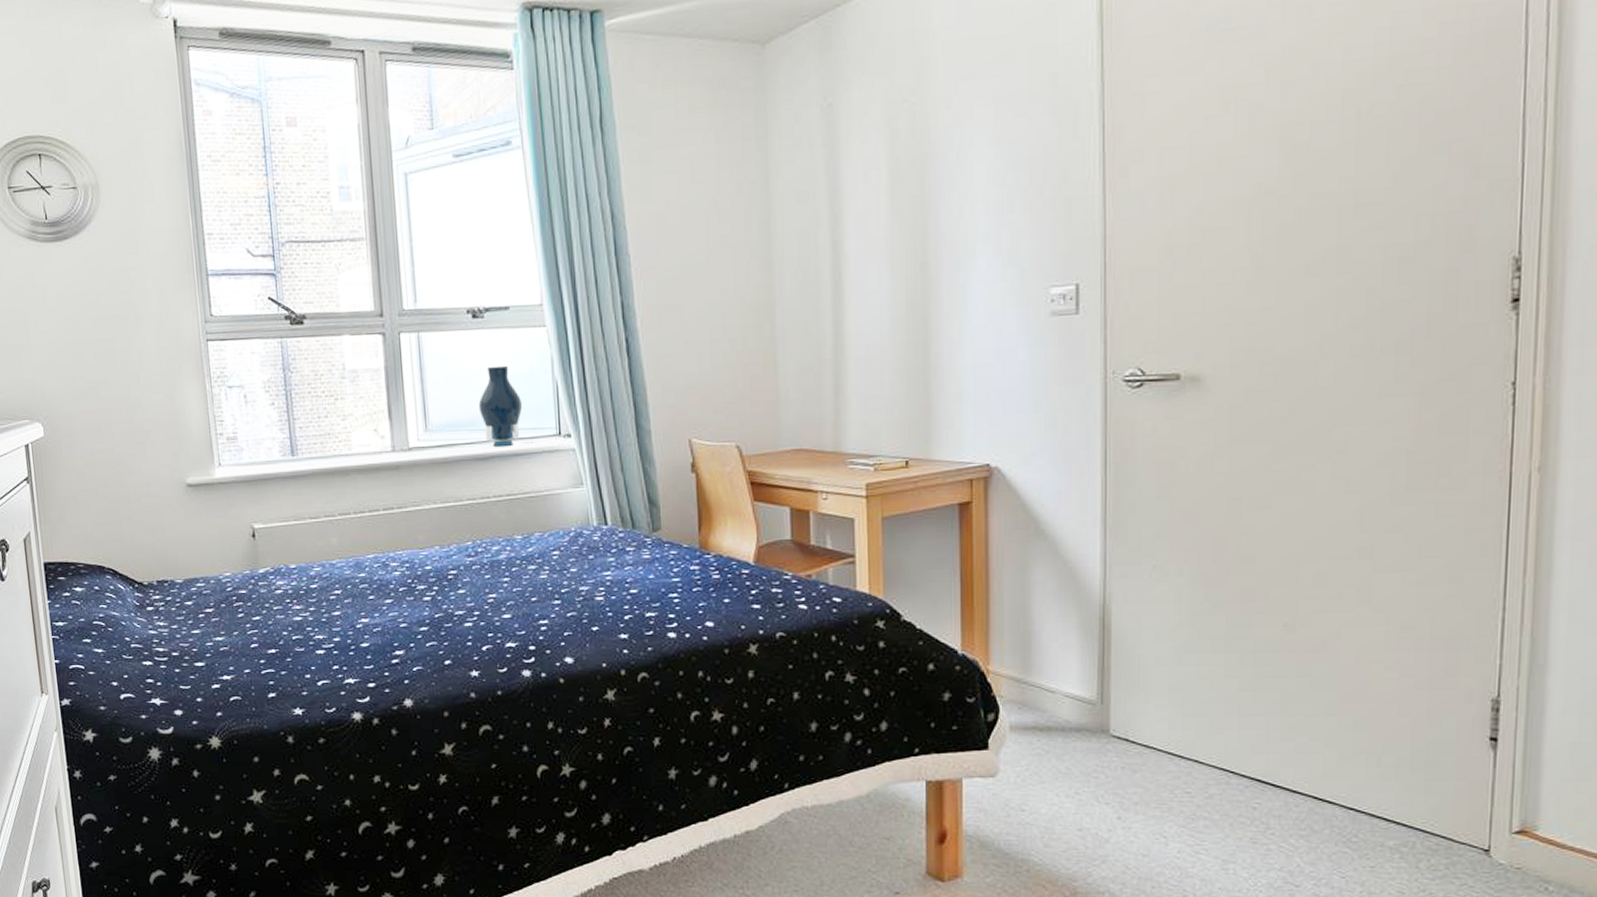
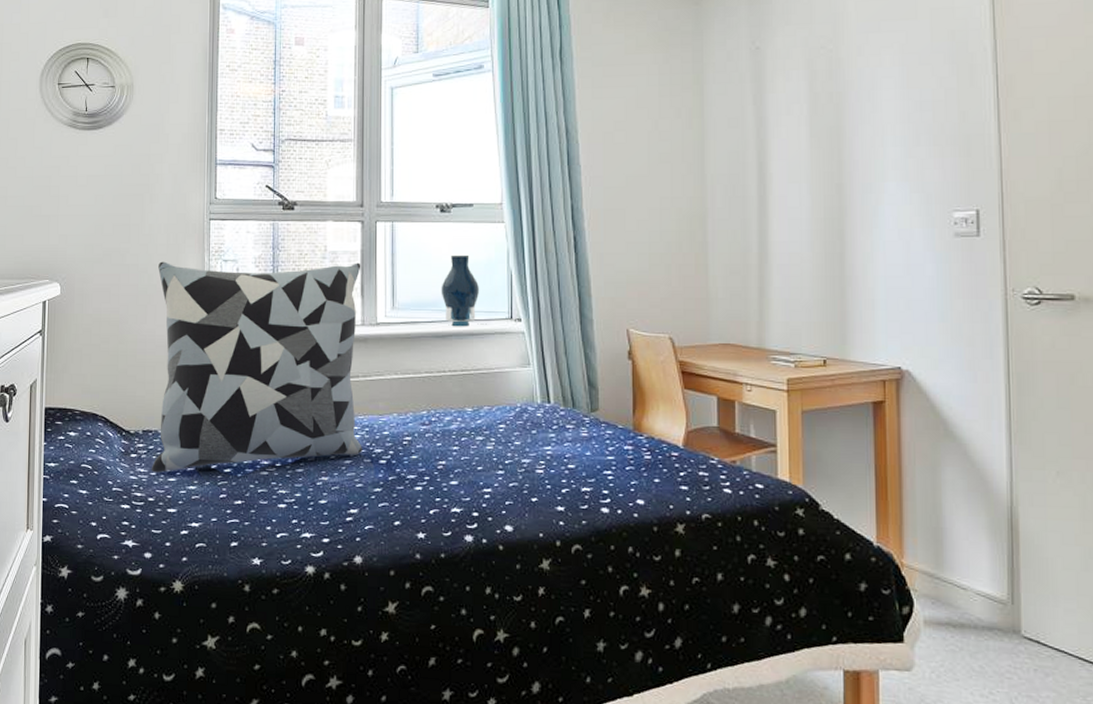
pillow: none [153,381,404,626] -> present [151,261,362,473]

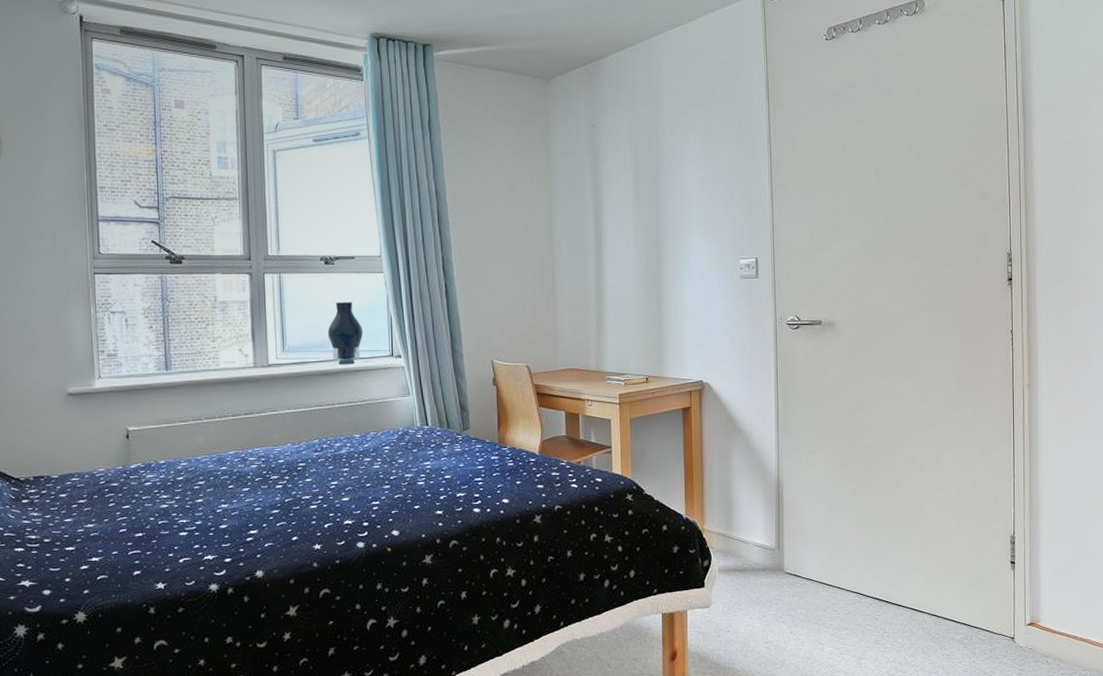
pillow: present [151,261,362,473] -> none [41,311,259,516]

